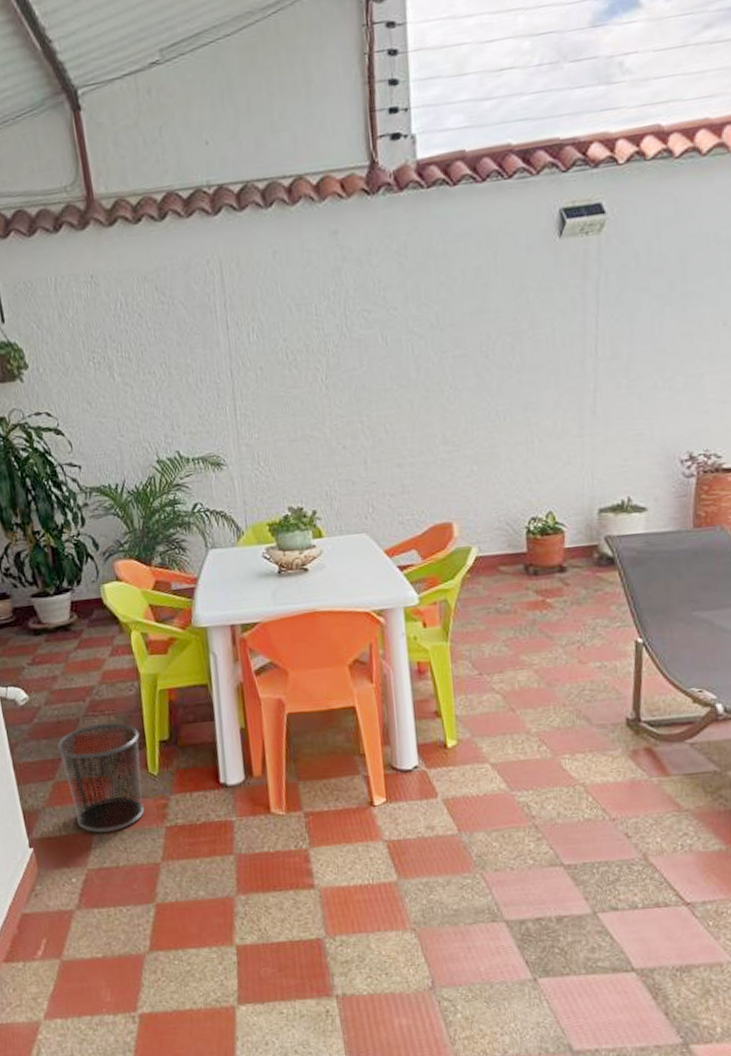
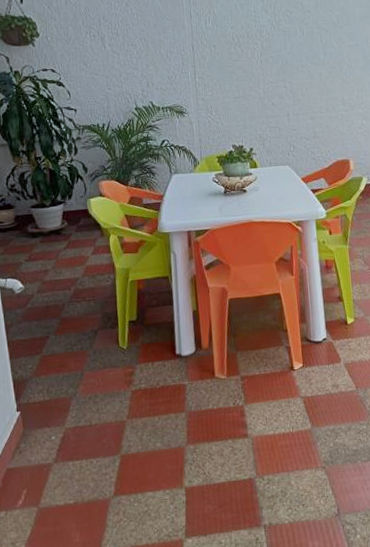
waste bin: present [57,722,145,833] -> none [45,307,115,397]

